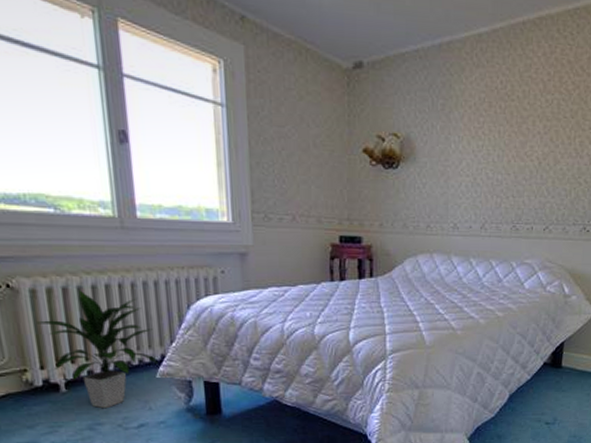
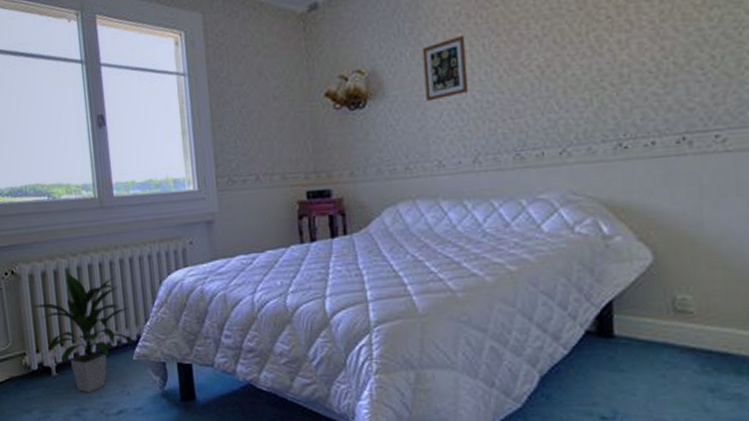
picture frame: none [449,119,486,172] -> present [422,34,469,102]

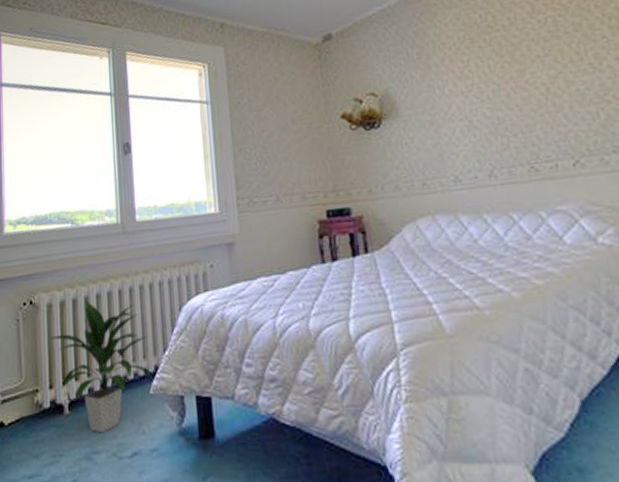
picture frame: present [422,34,469,102] -> none [431,57,479,120]

